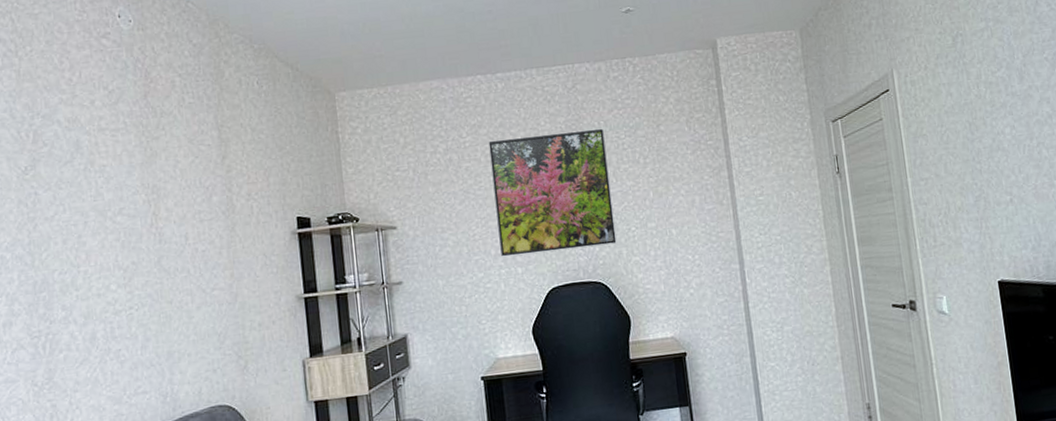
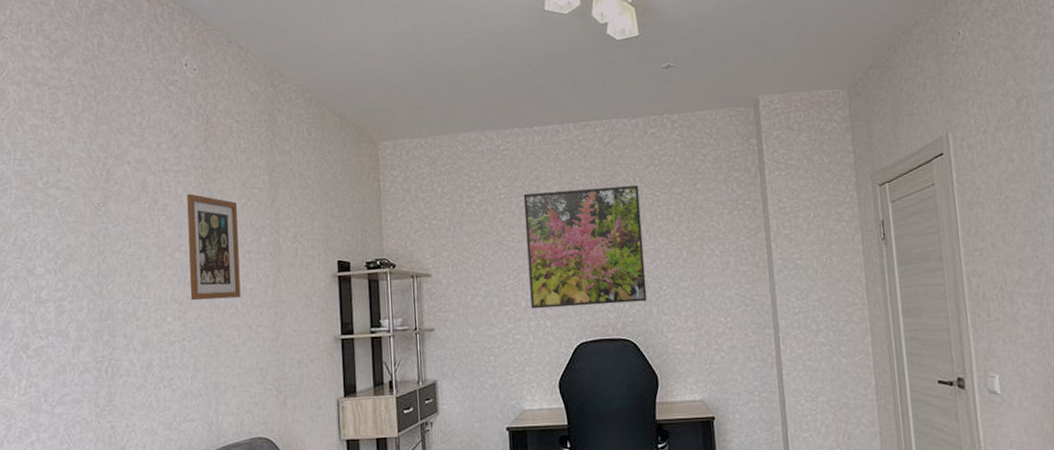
picture frame: none [127,153,193,267] -> present [187,193,241,301]

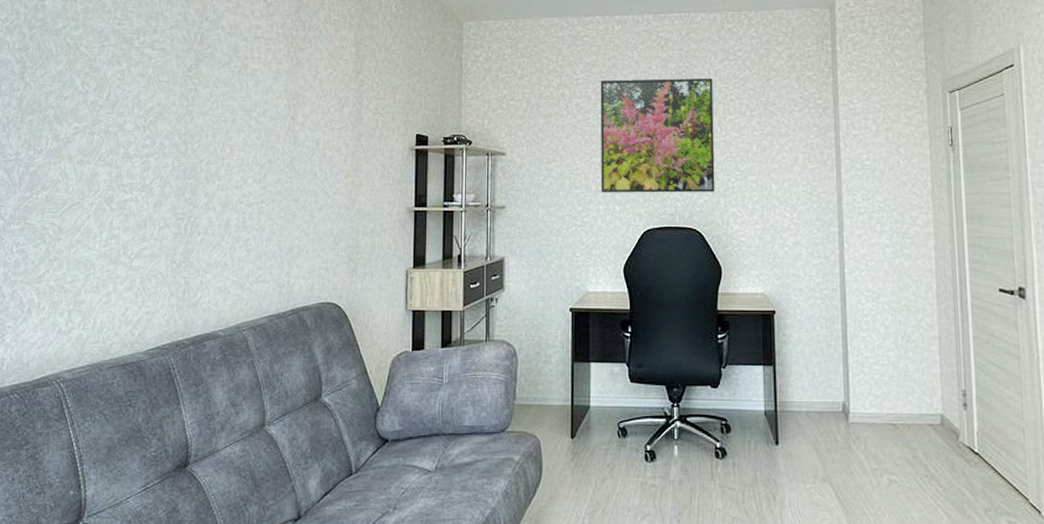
picture frame: present [187,193,241,301] -> none [272,61,324,165]

